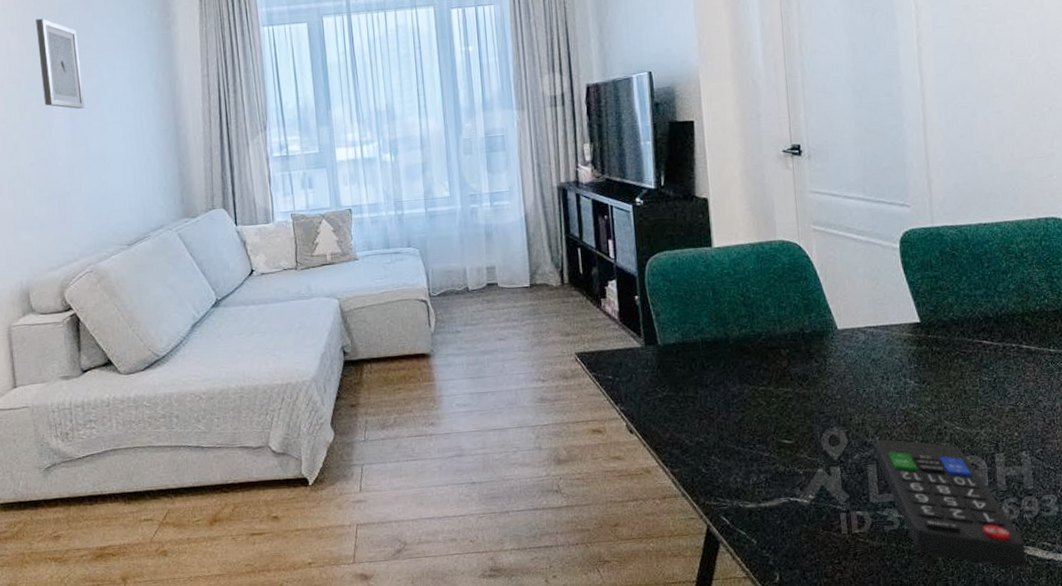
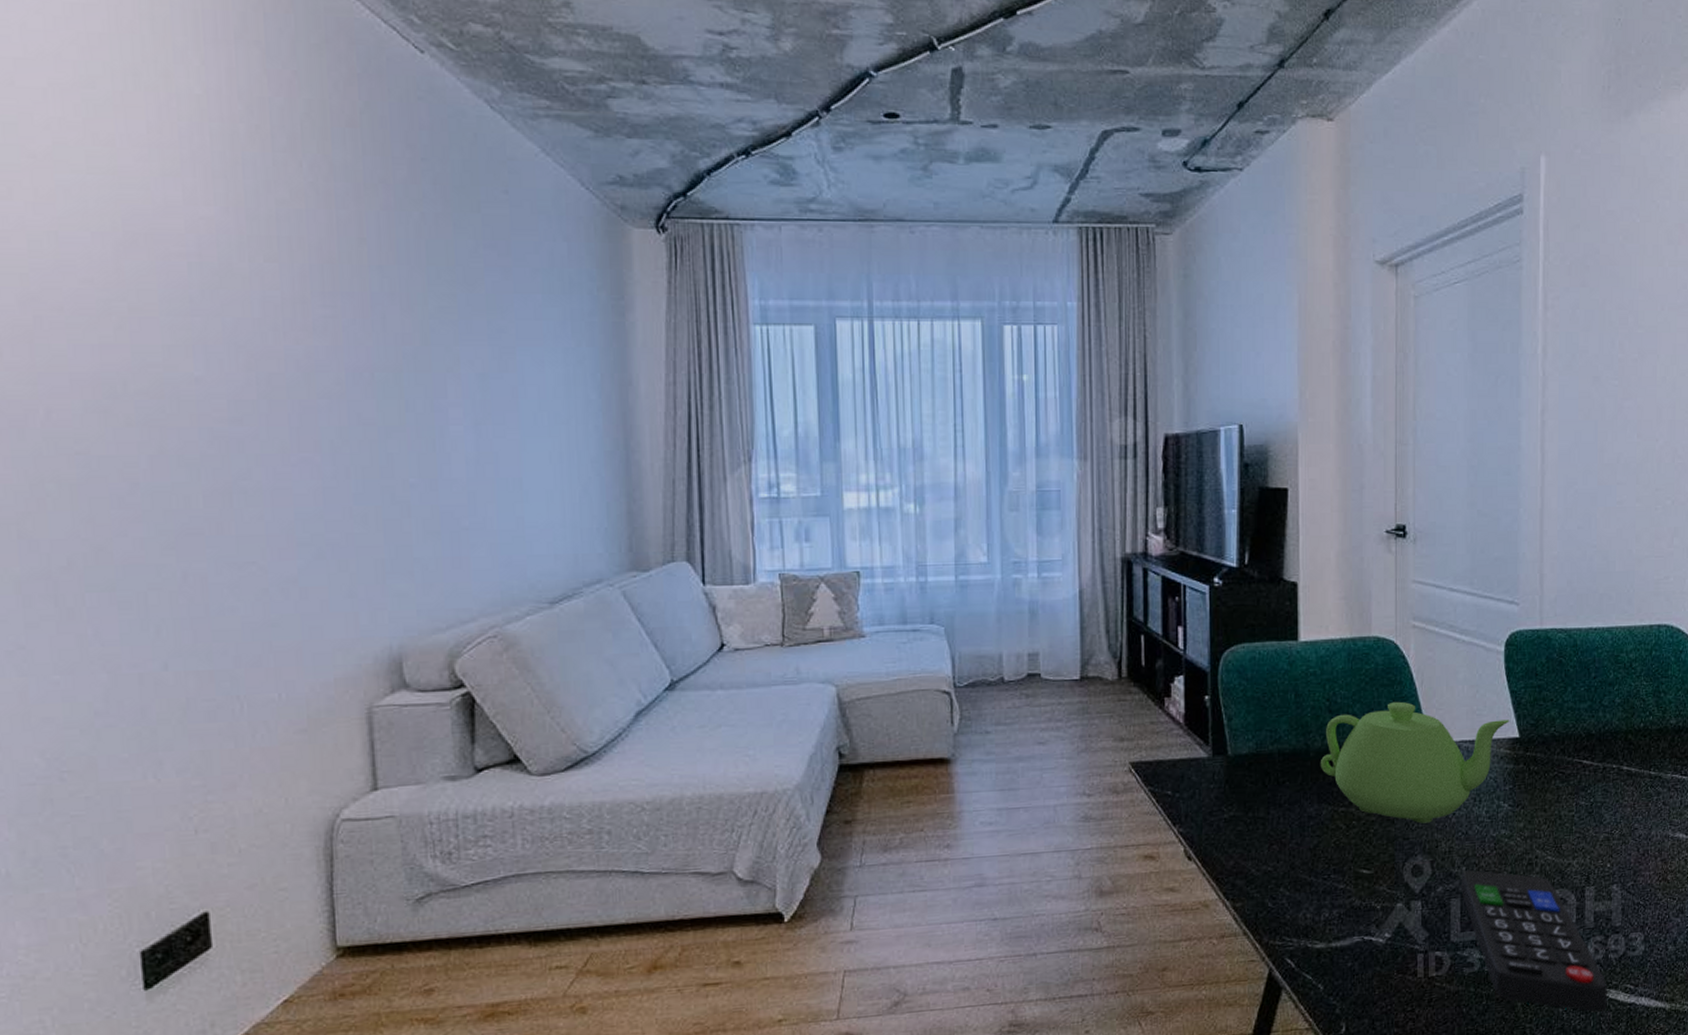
wall art: present [35,18,84,109] -> none [427,284,495,414]
teapot: none [740,294,910,399] -> present [1321,701,1510,824]

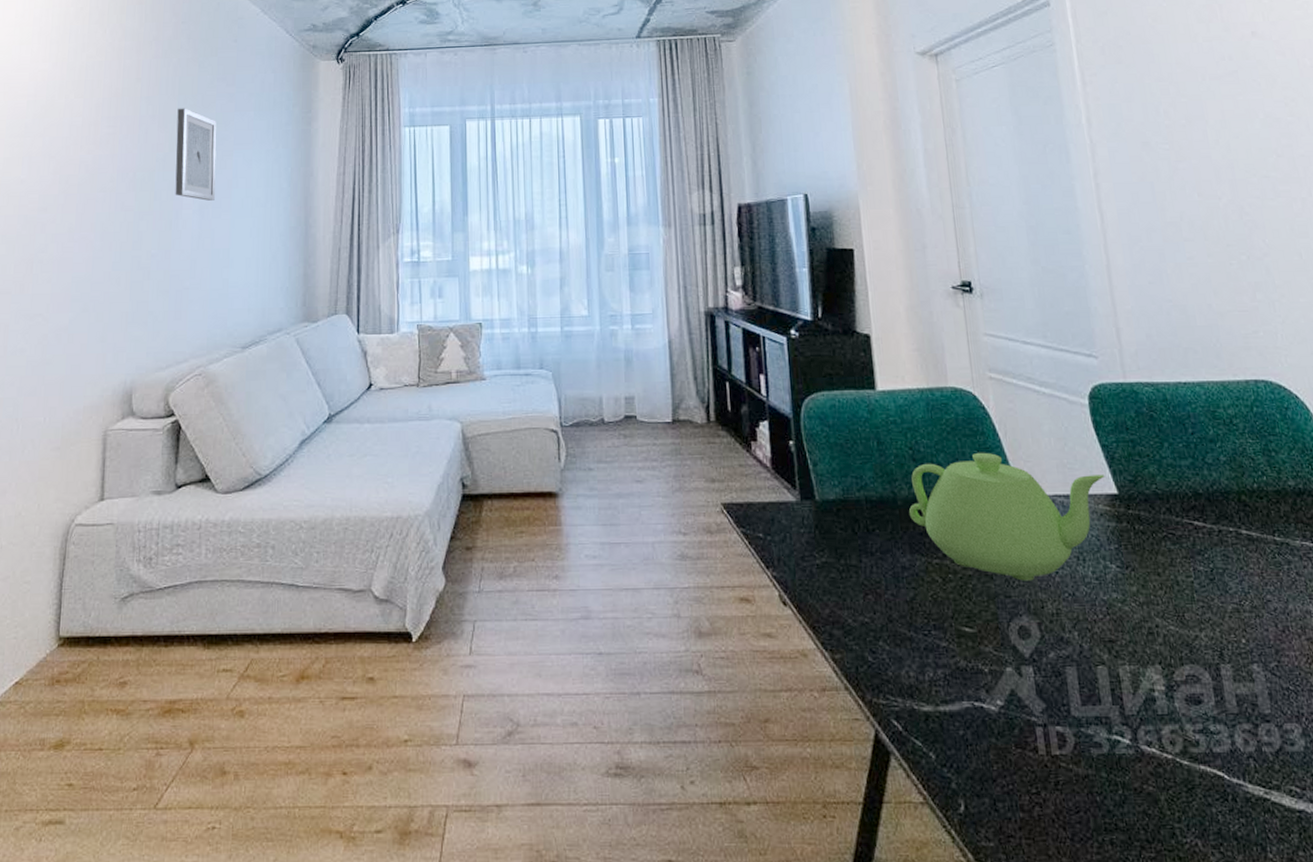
wall art: none [427,284,495,414] -> present [175,108,217,201]
remote control: present [1462,870,1607,1013] -> none [1074,636,1271,818]

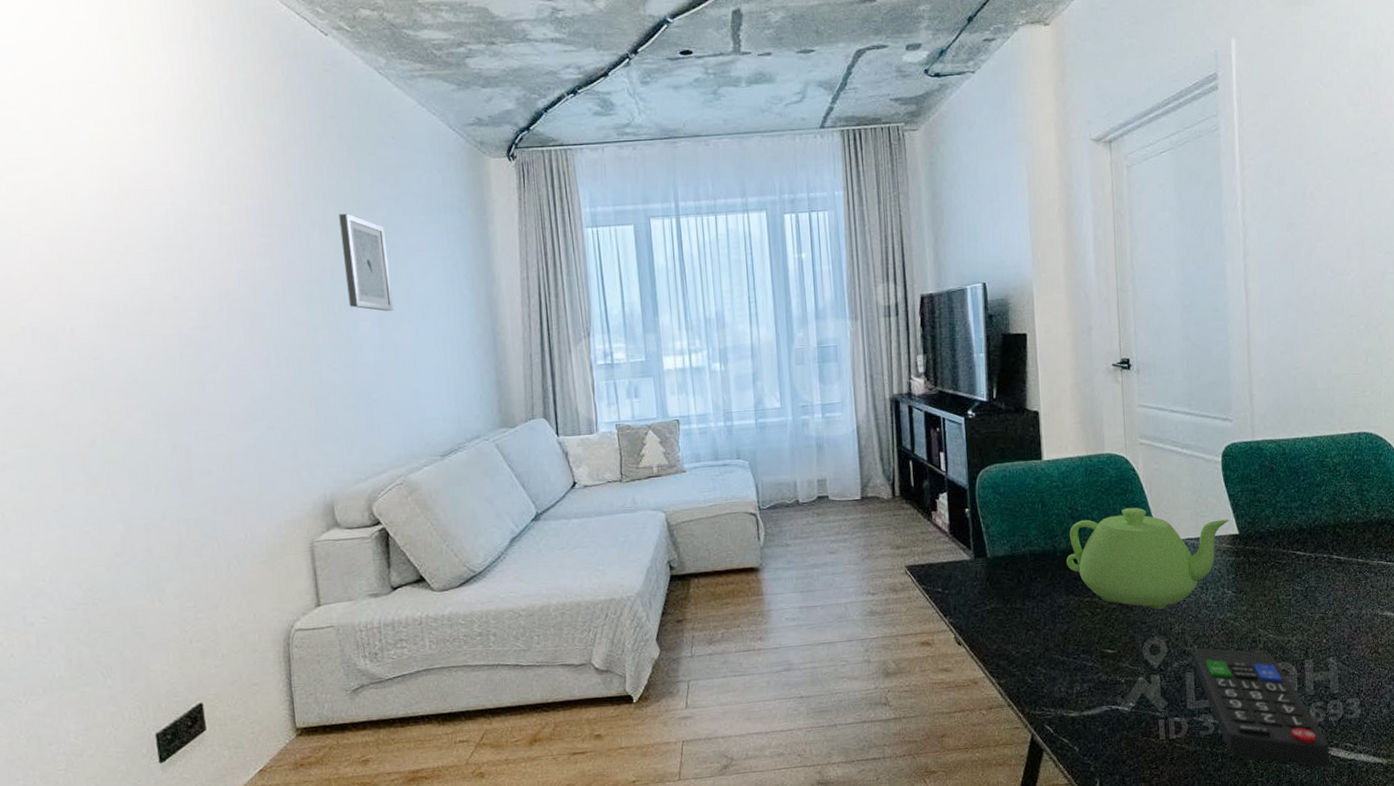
remote control: none [1074,636,1271,818] -> present [1194,648,1330,768]

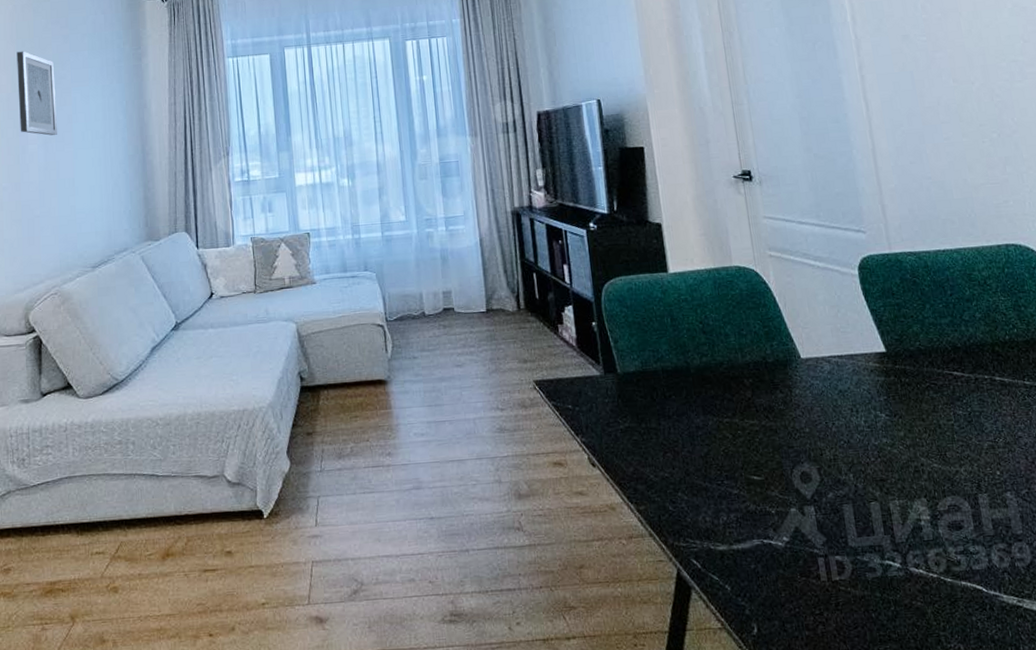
teapot: present [1067,507,1230,610] -> none [701,322,875,433]
remote control: present [1194,648,1330,768] -> none [850,477,1024,623]

